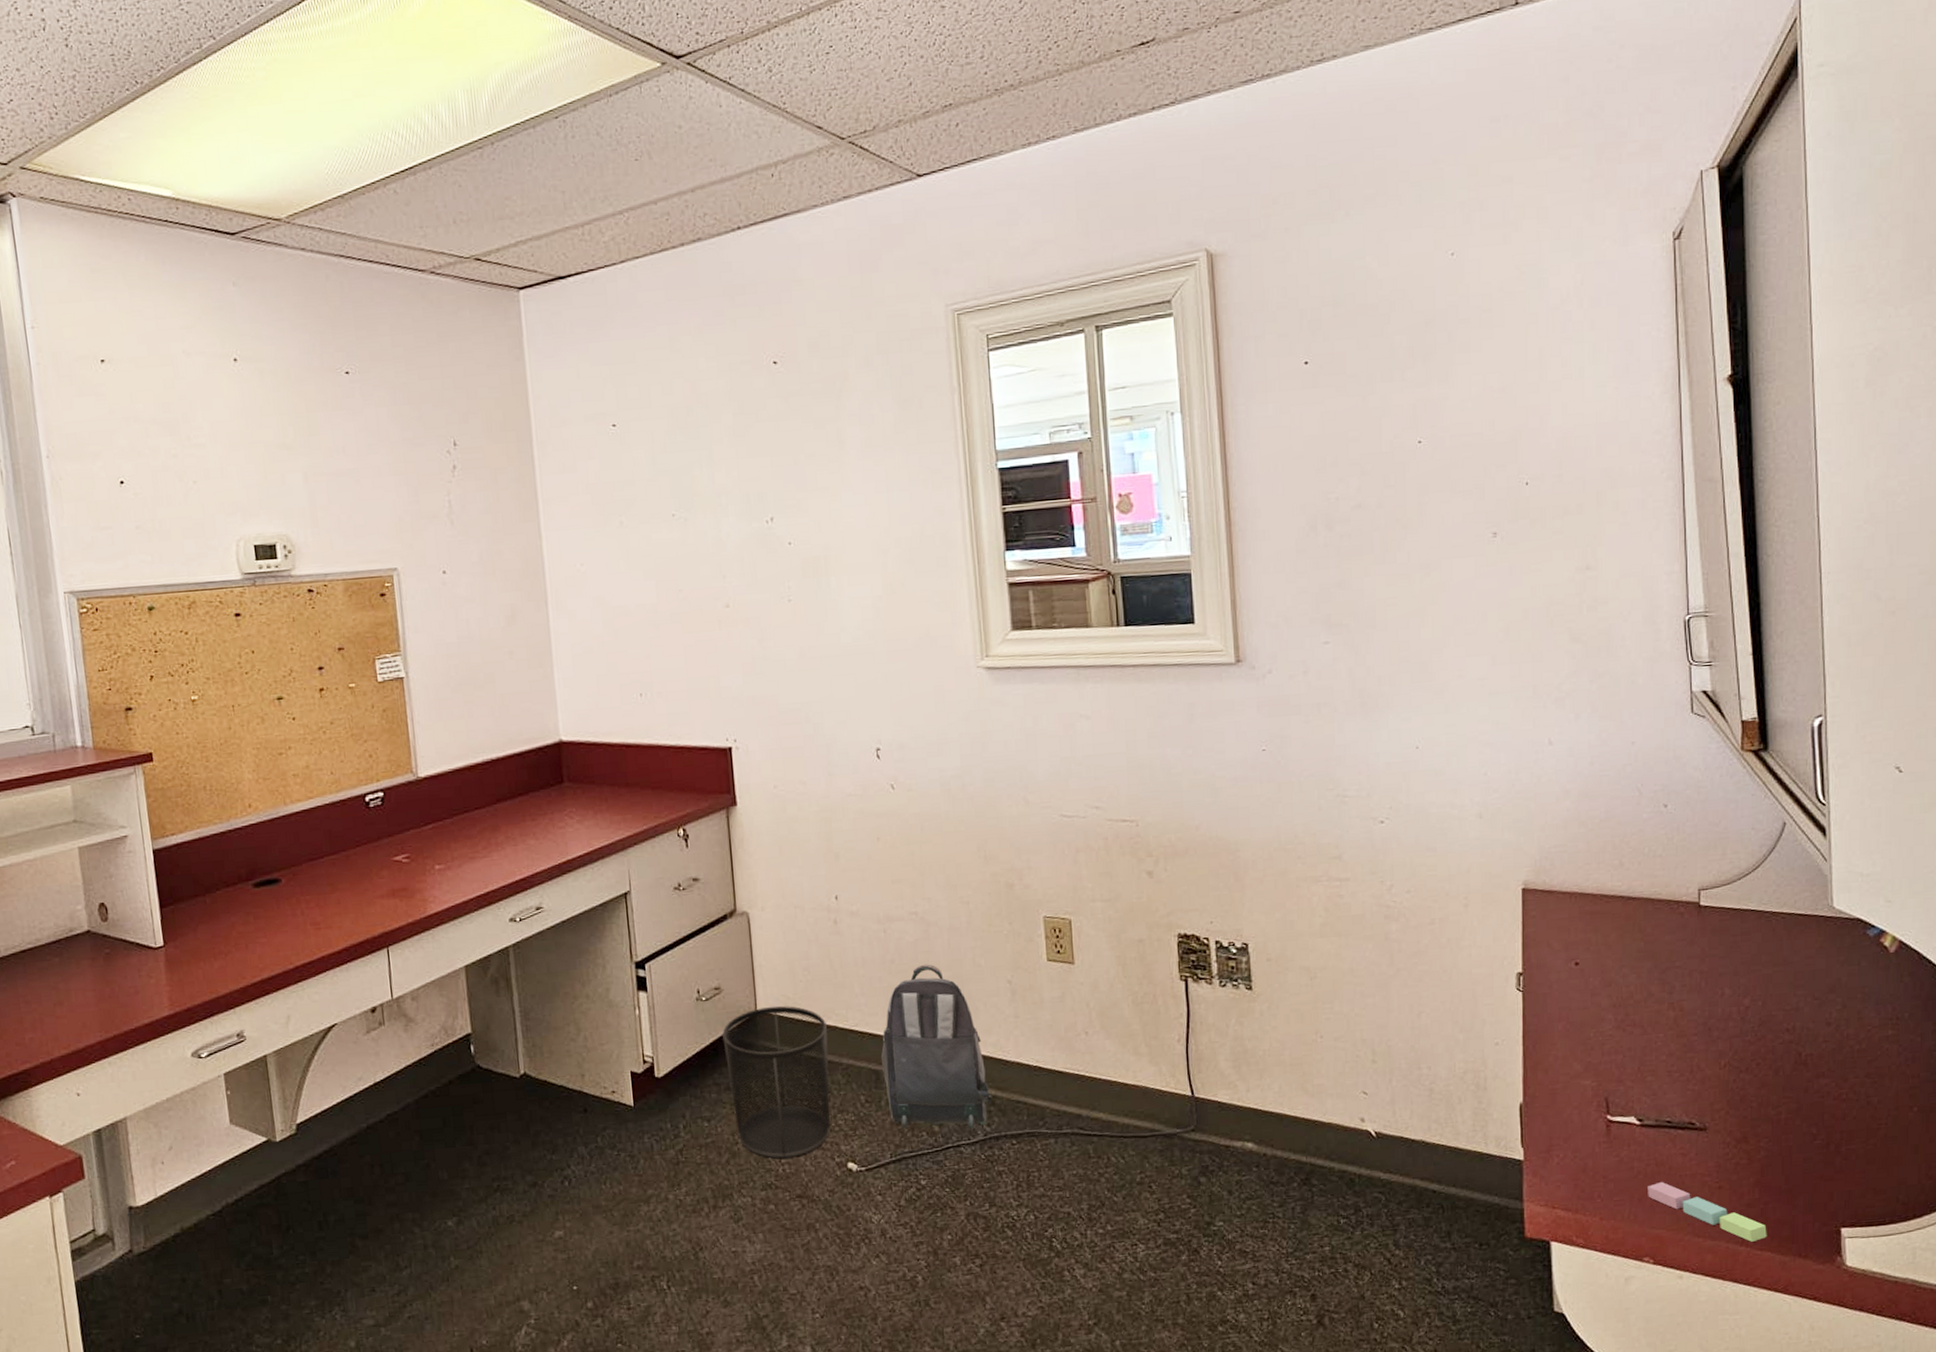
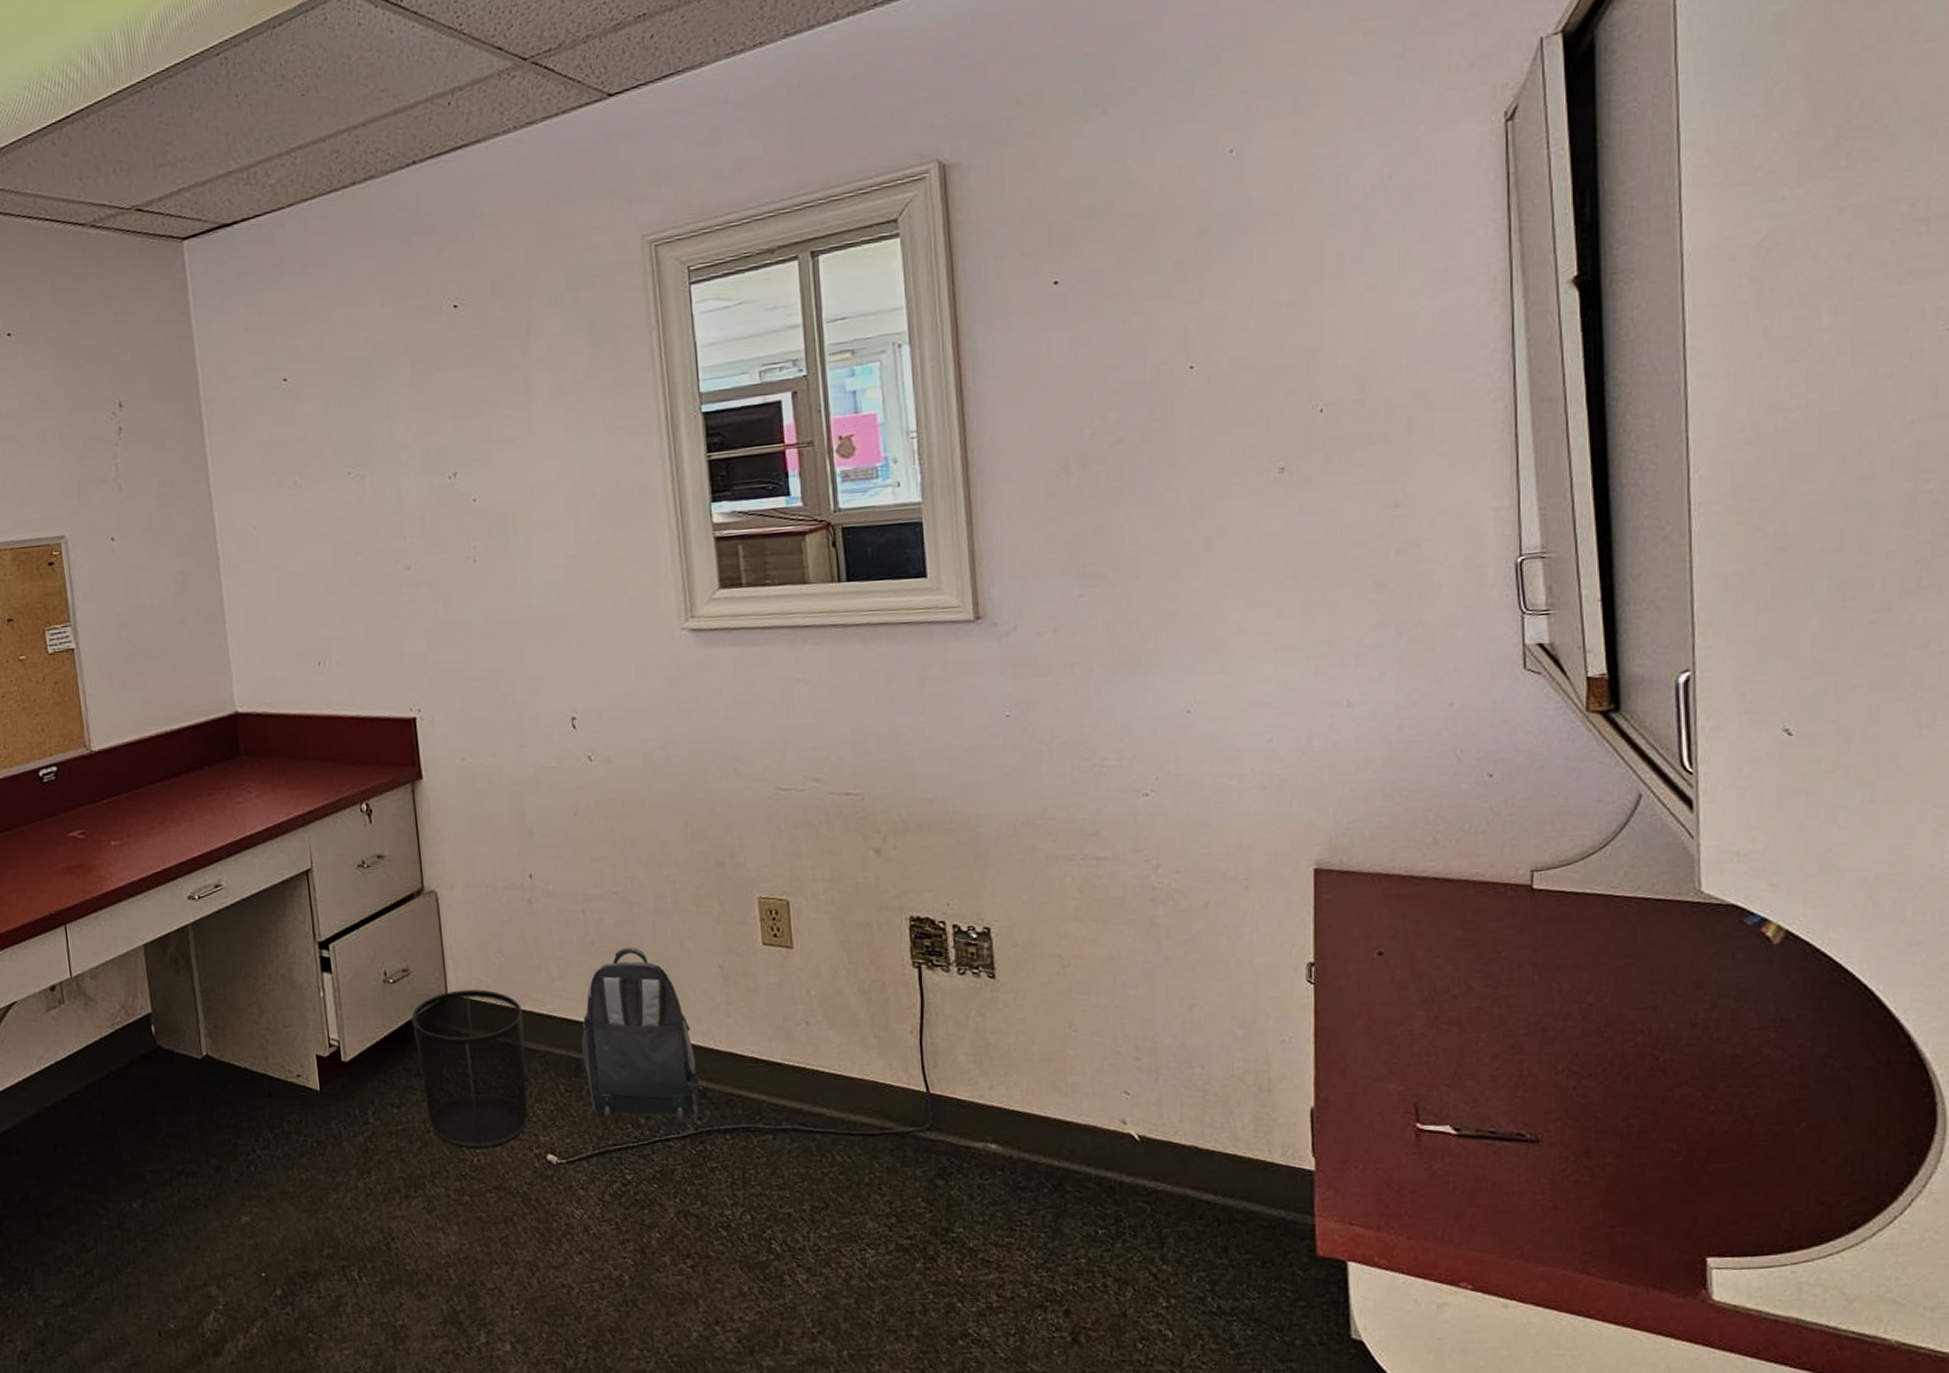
sticky notes: present [1648,1181,1767,1242] -> none [1466,1198,1613,1269]

